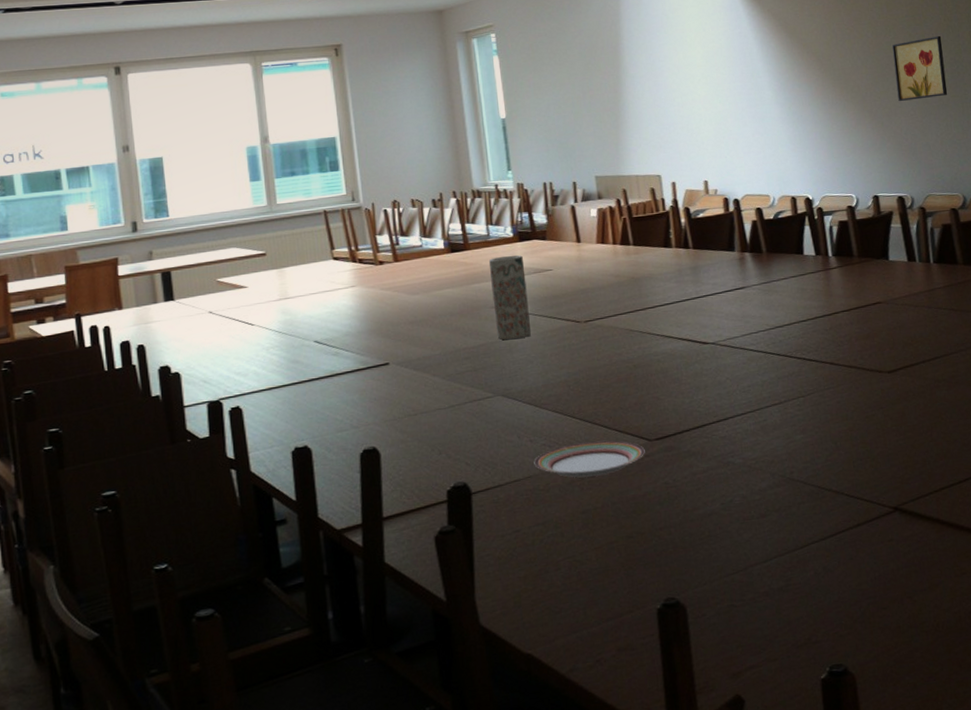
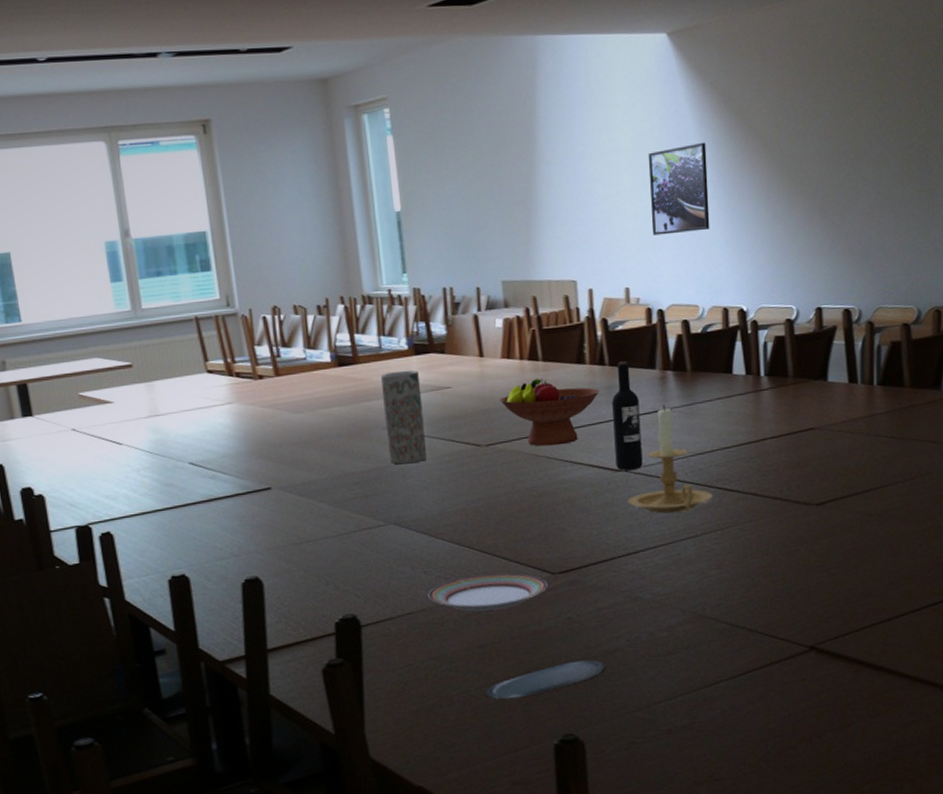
oval tray: none [590,523,702,564] -> present [486,660,605,700]
fruit bowl: none [596,261,686,322] -> present [500,379,600,447]
wine bottle: none [696,244,728,343] -> present [611,360,643,470]
candle holder: none [715,283,794,383] -> present [627,405,713,514]
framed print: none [718,58,776,136] -> present [648,142,710,236]
wall art: present [892,35,948,102] -> none [852,116,913,197]

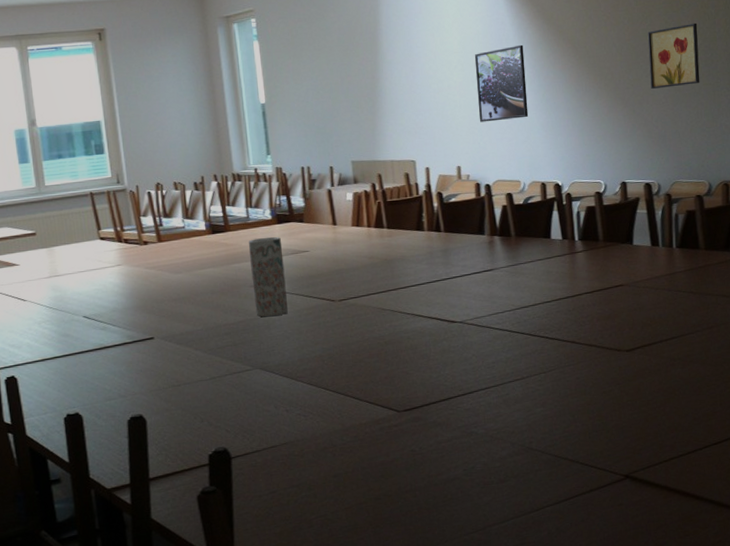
plate: present [428,573,548,612] -> none [289,411,394,445]
oval tray: present [486,660,605,700] -> none [340,487,445,523]
fruit bowl: present [500,379,600,447] -> none [351,243,437,302]
wine bottle: present [611,360,643,470] -> none [446,228,475,322]
candle holder: present [627,405,713,514] -> none [462,265,537,359]
wall art: none [852,116,913,197] -> present [648,22,700,90]

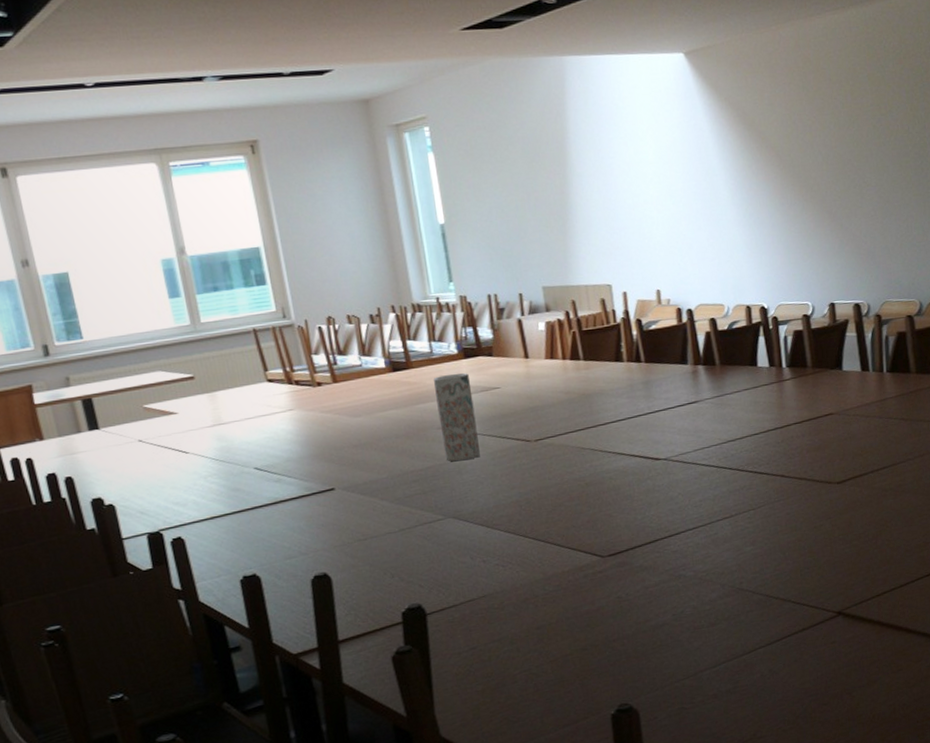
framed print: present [474,44,529,122] -> none [671,153,731,241]
wall art: present [648,22,700,90] -> none [855,127,910,202]

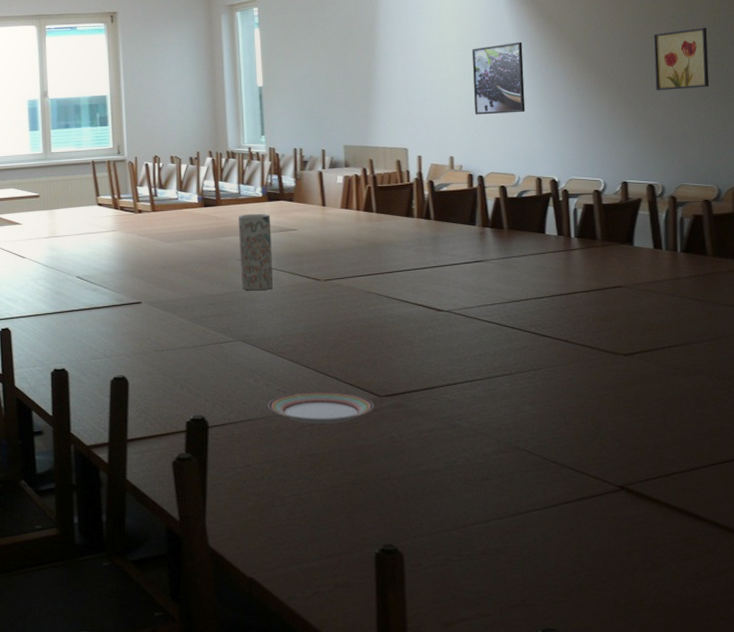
plate: none [487,558,598,595] -> present [268,391,374,424]
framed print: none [671,153,731,241] -> present [471,41,526,115]
wall art: none [855,127,910,202] -> present [653,27,710,91]

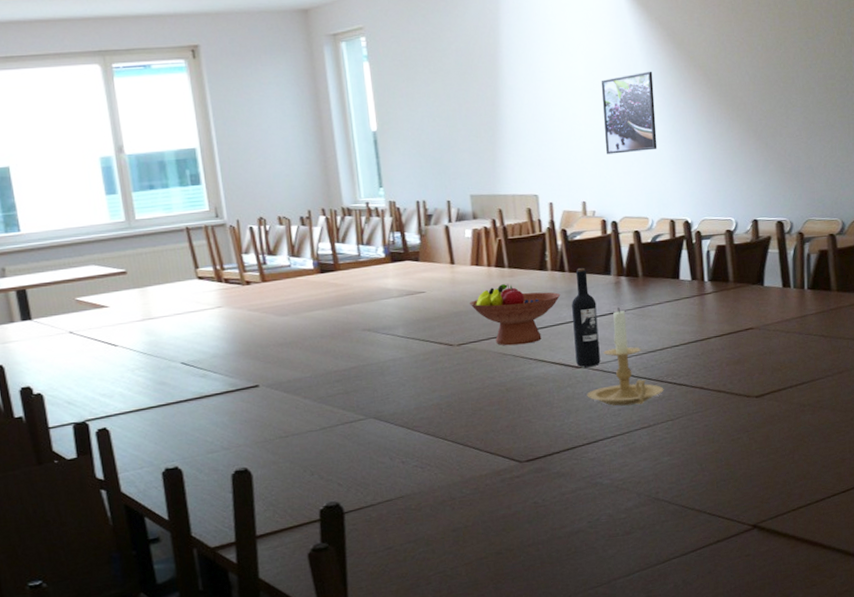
vase: present [238,213,274,290] -> none [359,276,404,362]
plate: present [268,391,374,424] -> none [406,462,516,498]
fruit bowl: none [338,227,426,285] -> present [470,284,561,346]
wine bottle: none [435,216,463,310] -> present [571,267,601,367]
candle holder: none [448,257,527,351] -> present [587,308,664,406]
wall art: present [653,27,710,91] -> none [782,50,835,122]

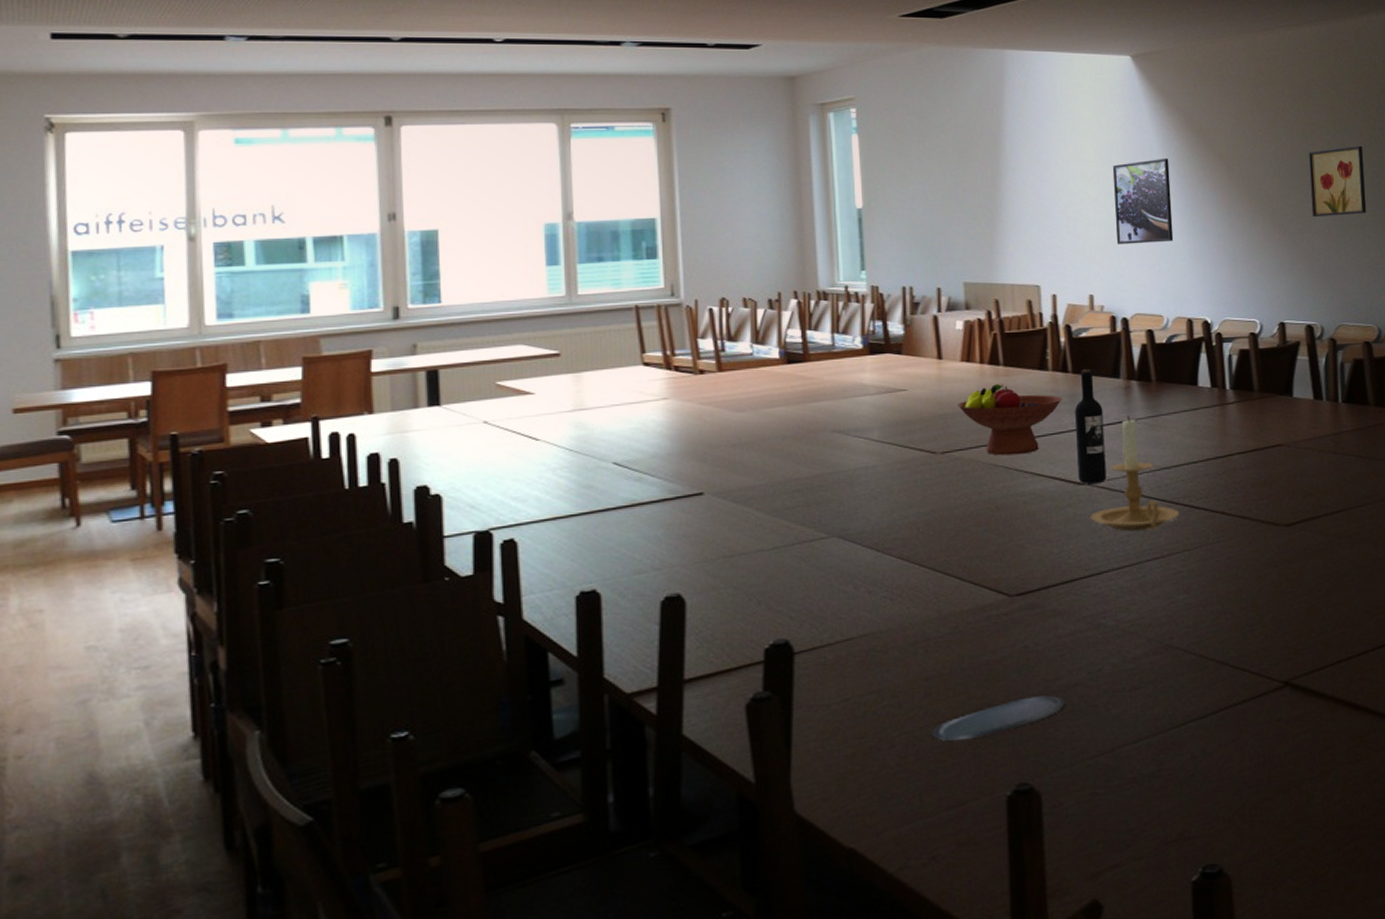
oval tray: none [460,540,569,579] -> present [931,695,1065,742]
wall art: none [782,50,835,122] -> present [1309,145,1367,218]

